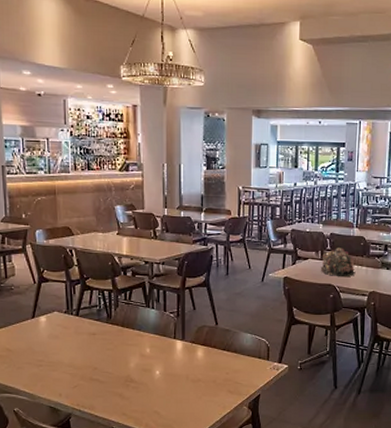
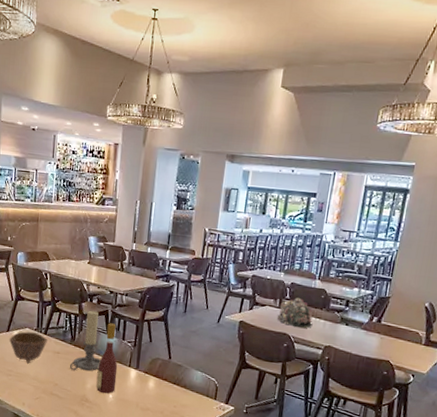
bowl: none [35,316,81,350] -> present [9,331,48,364]
candle holder: none [109,284,143,351] -> present [70,310,102,371]
wine bottle: none [140,295,162,371] -> present [96,323,118,394]

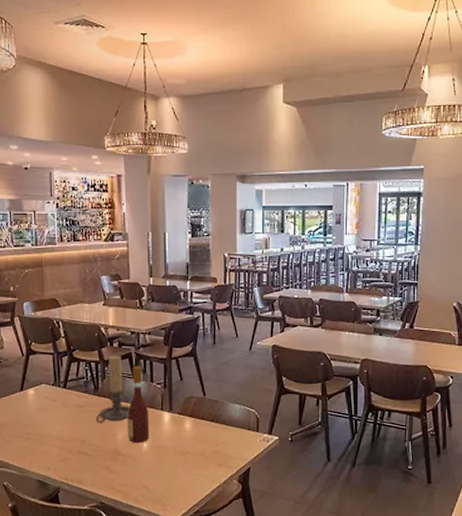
bowl: present [9,331,48,364] -> none [23,388,69,423]
flower pot: present [277,298,313,329] -> none [310,314,347,345]

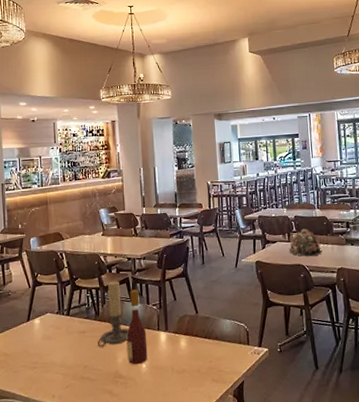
flower pot: none [310,314,347,345] -> present [288,228,323,257]

